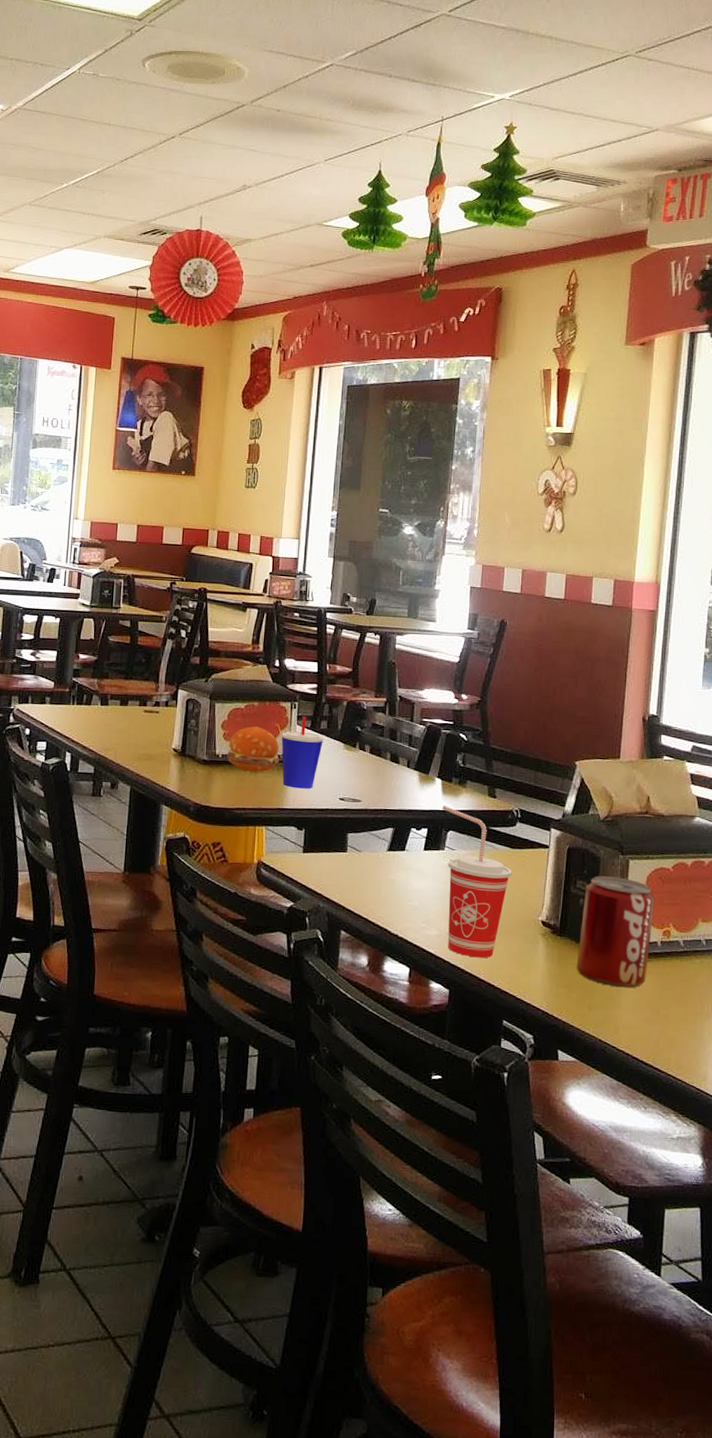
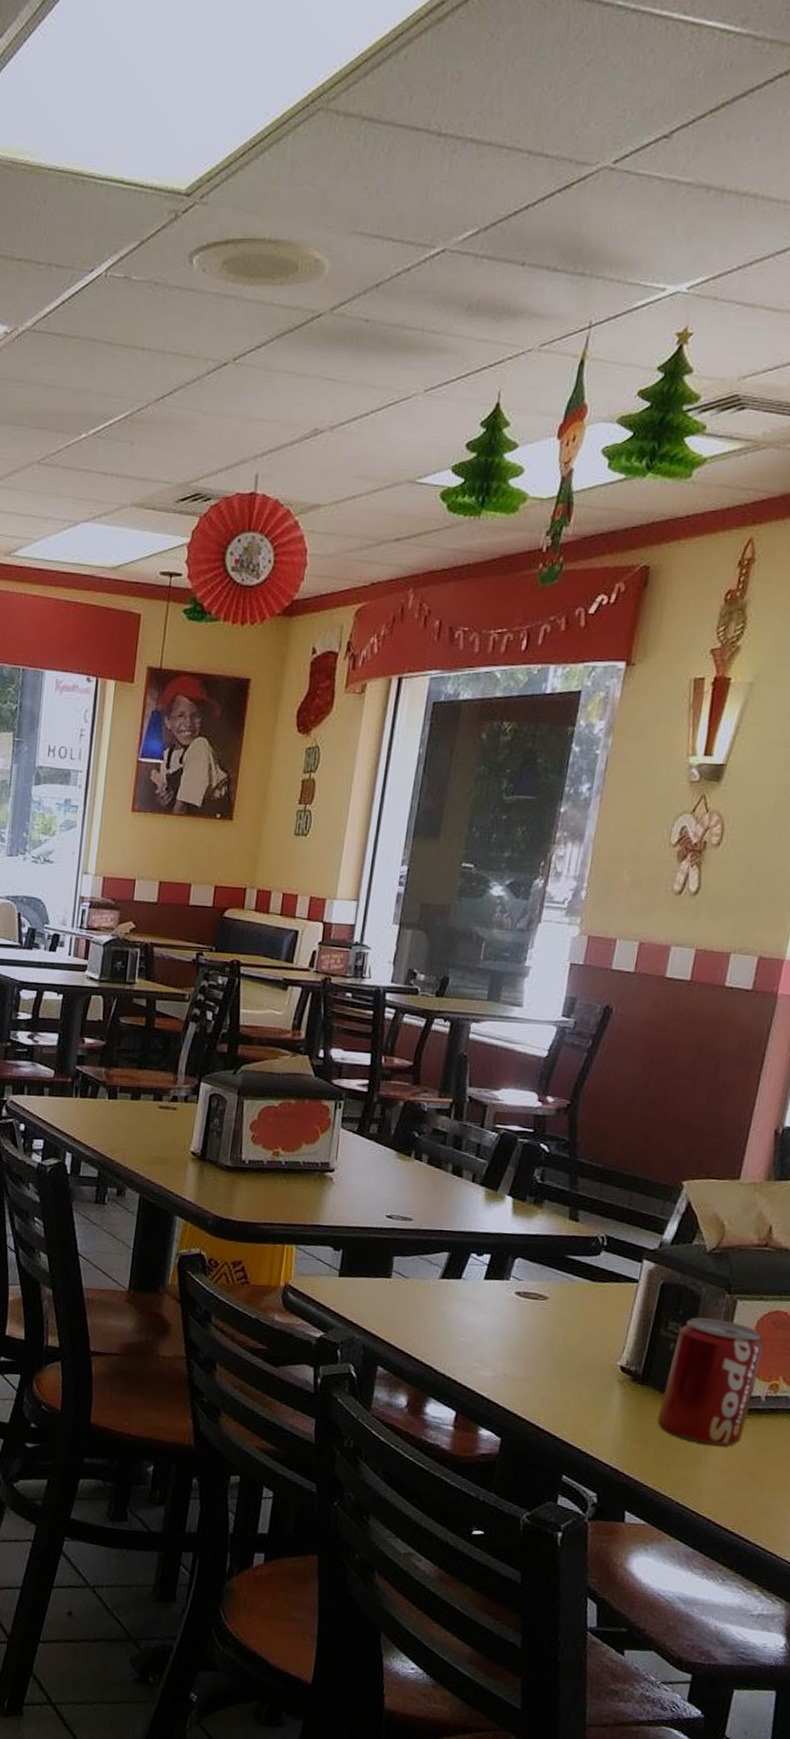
hamburger: present [227,726,279,772] -> none [255,1128,318,1183]
beverage cup: present [281,716,323,789] -> none [319,1117,372,1204]
beverage cup: present [442,806,512,958] -> none [504,1228,590,1405]

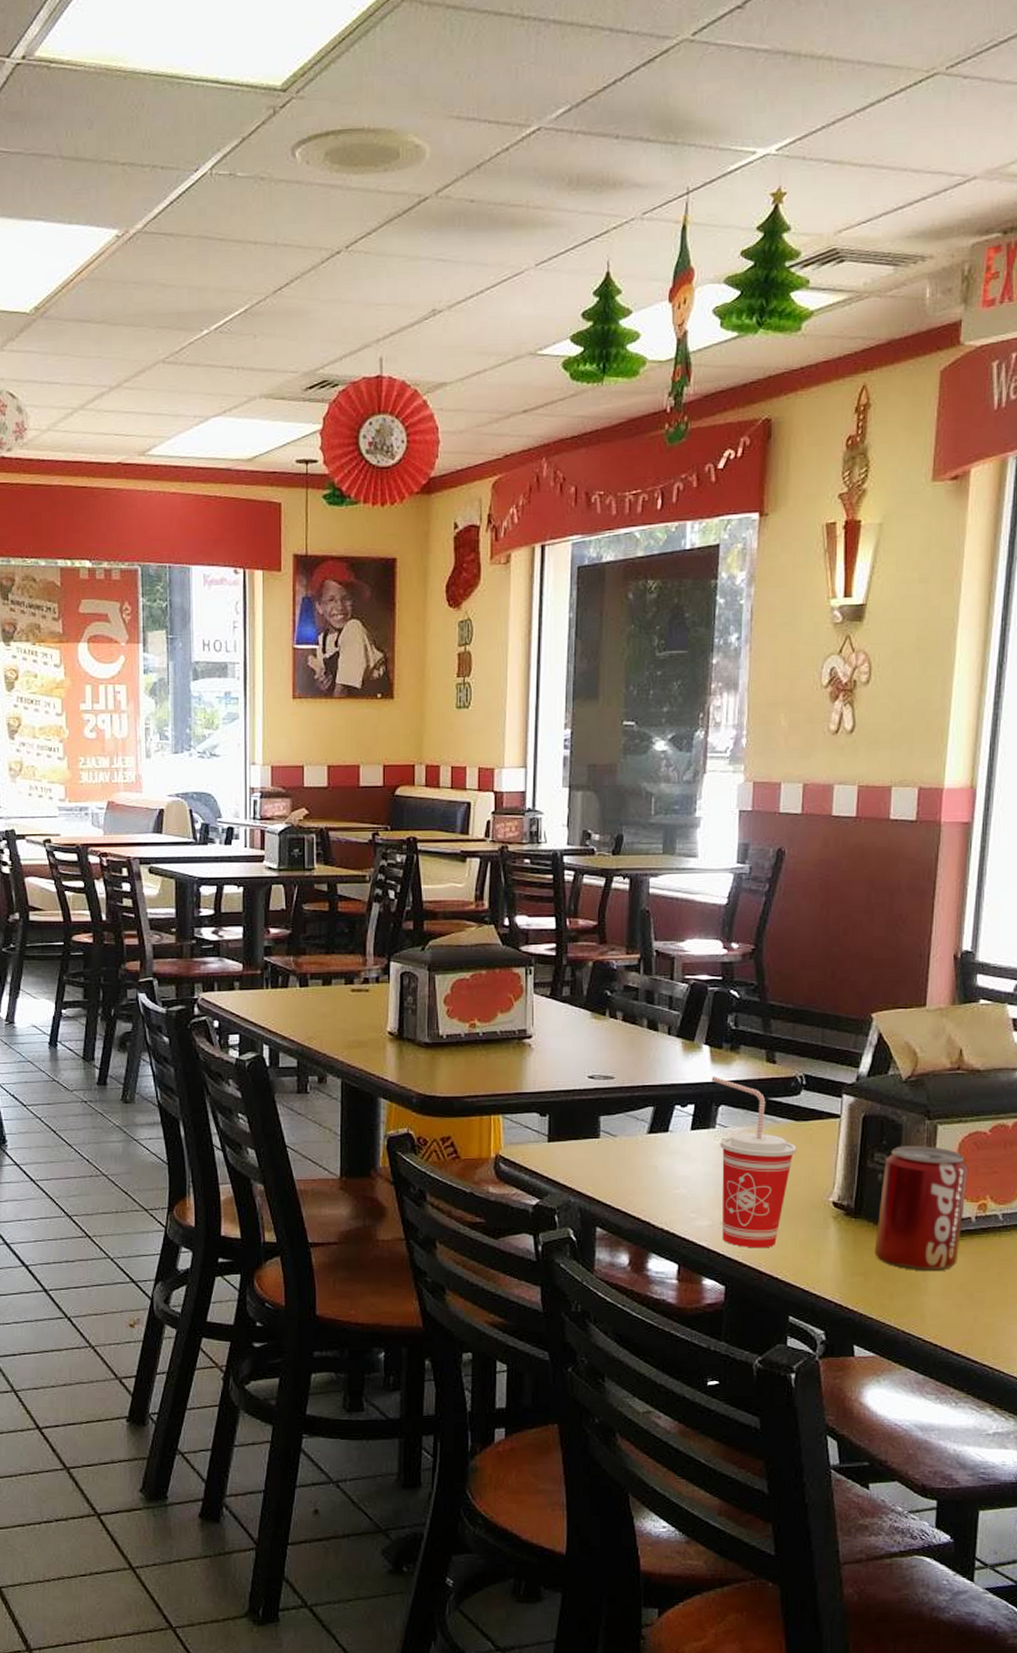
beverage cup: none [504,1228,590,1405] -> present [711,1077,797,1248]

